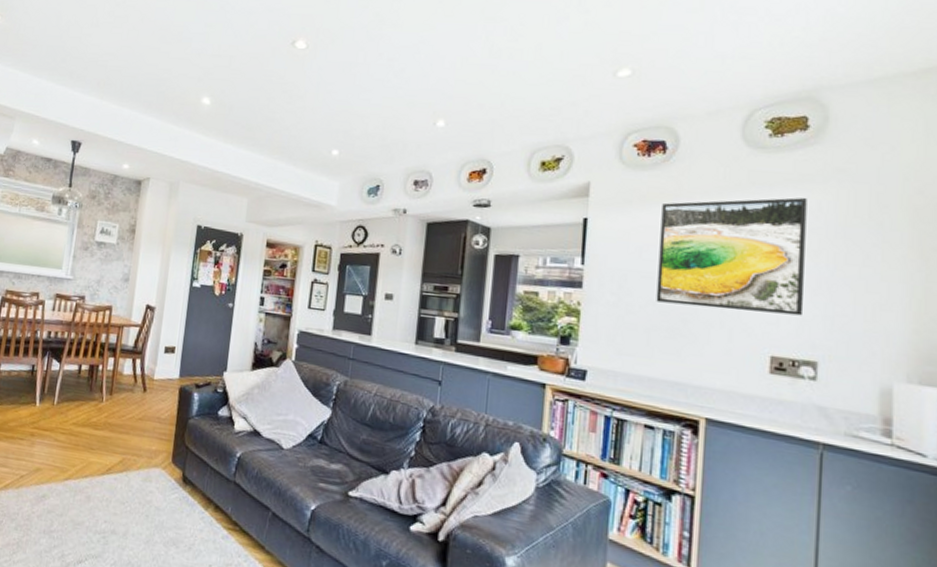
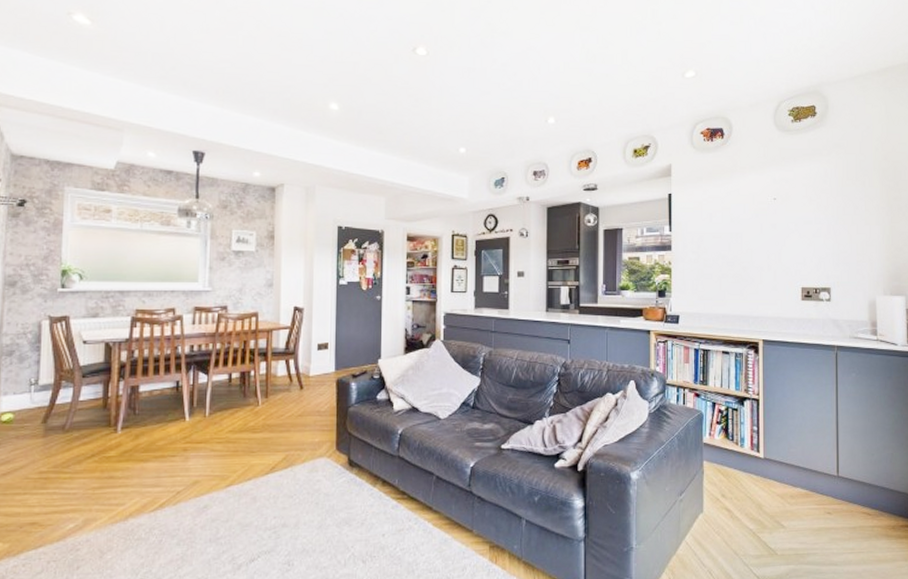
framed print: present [656,197,807,316] -> none [724,167,820,256]

